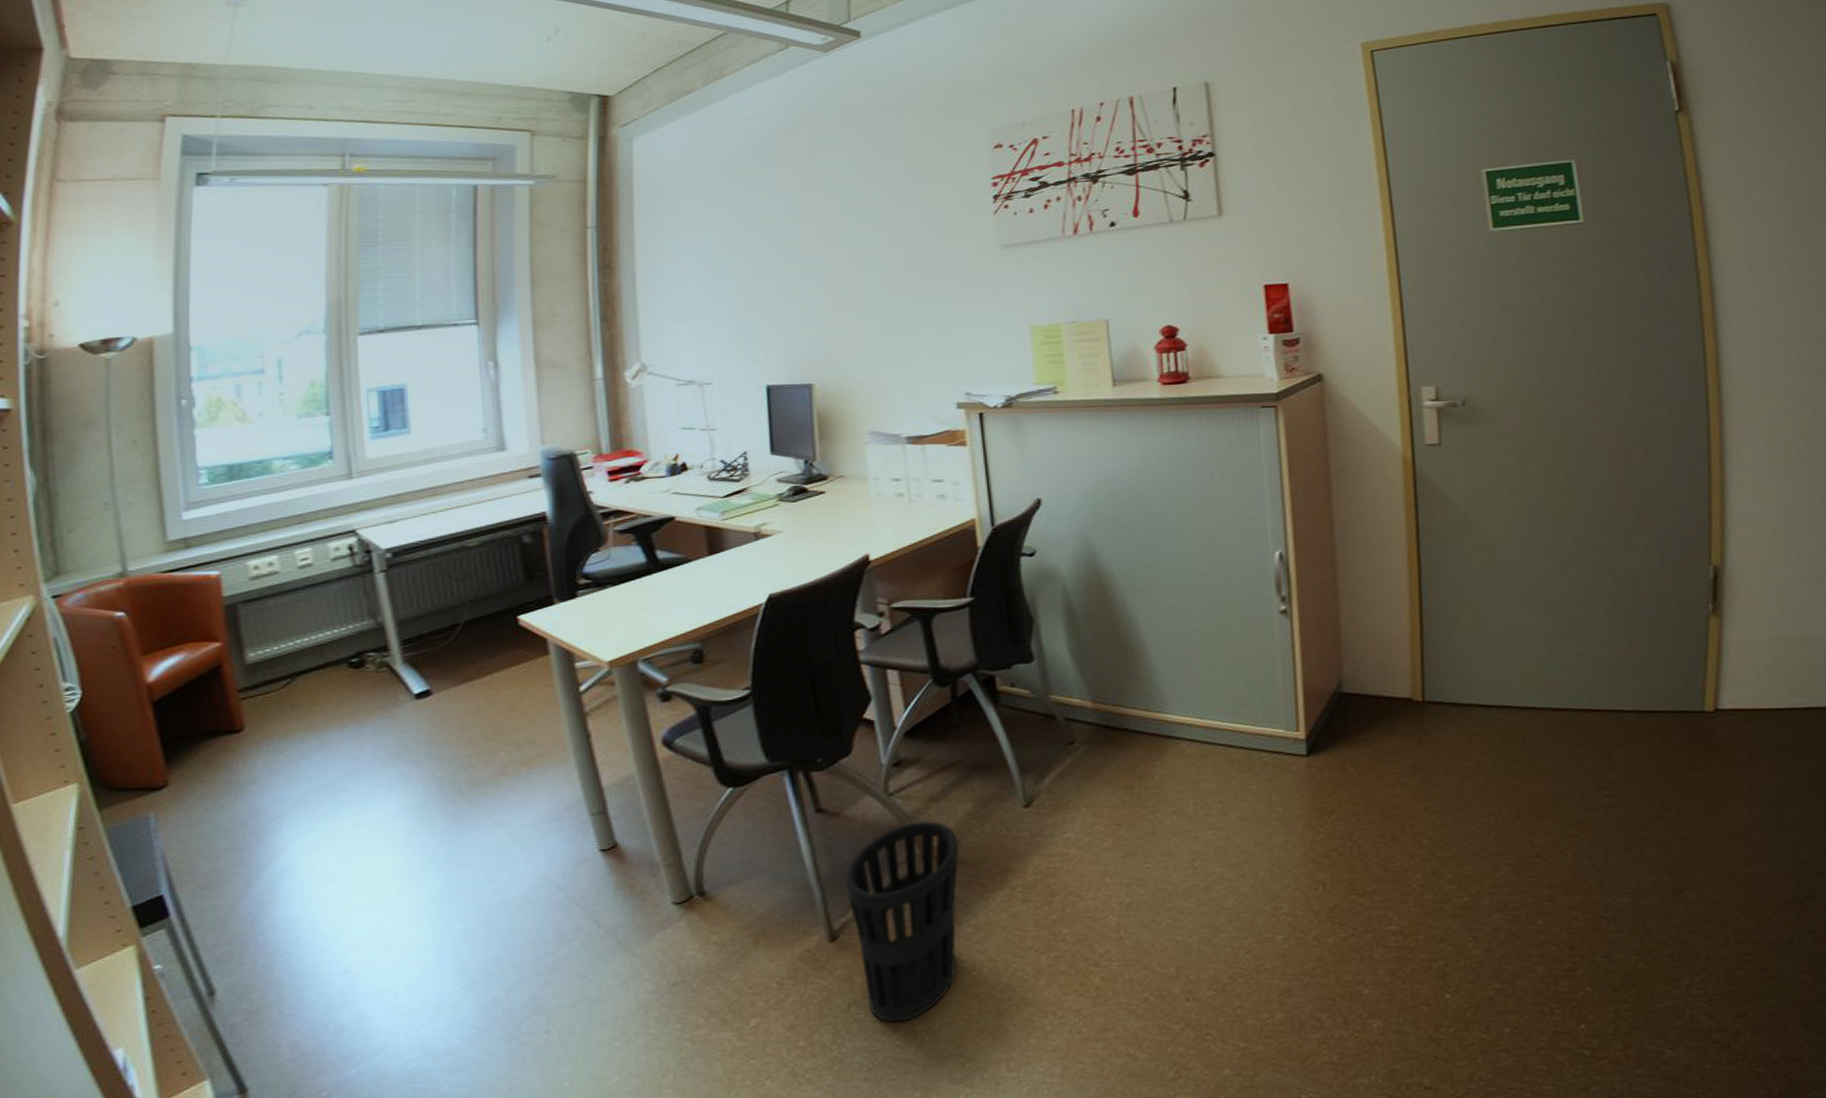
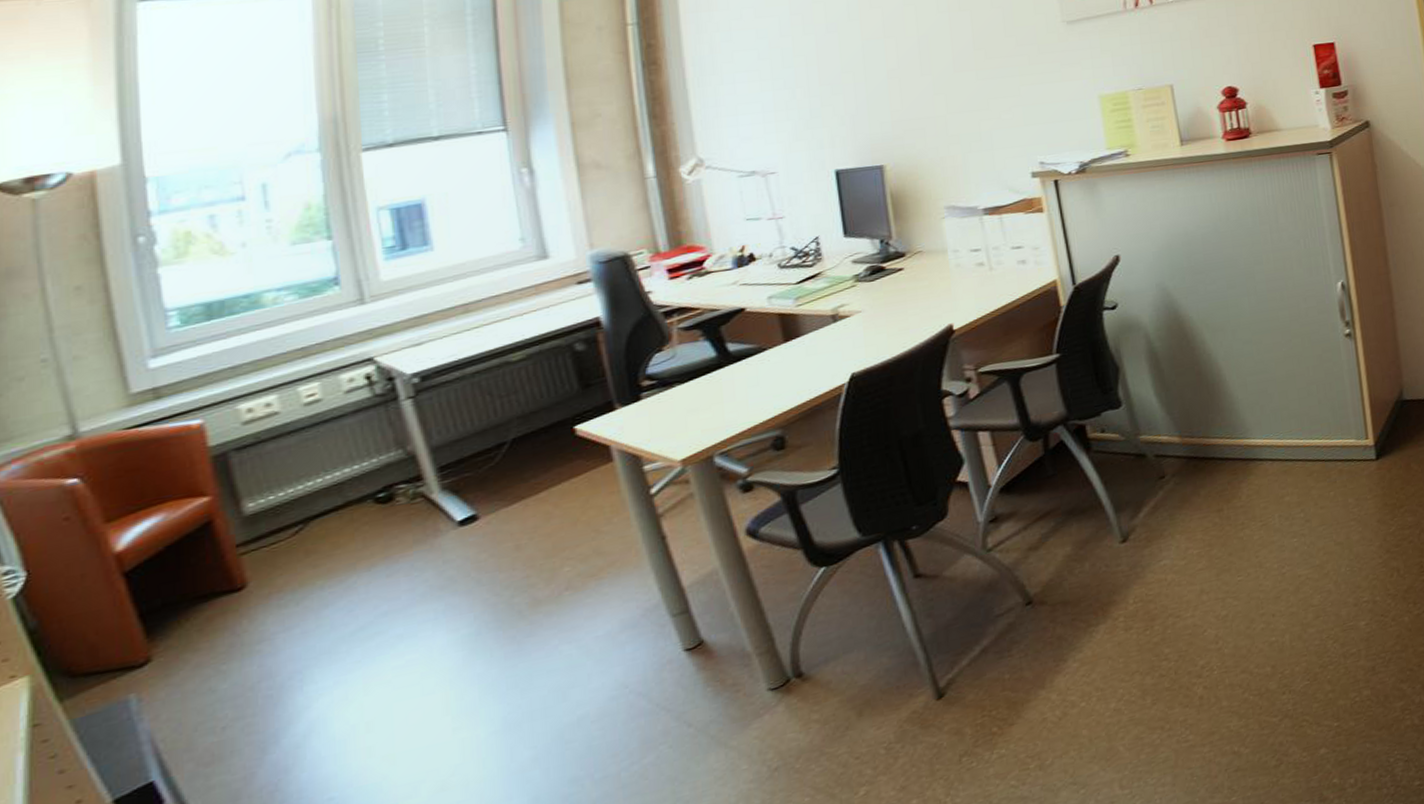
wastebasket: present [845,820,959,1023] -> none [948,568,1065,766]

